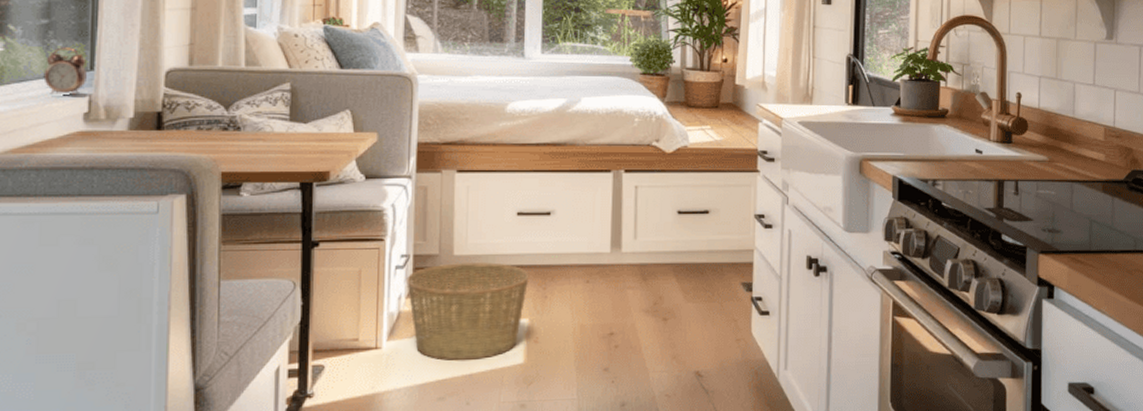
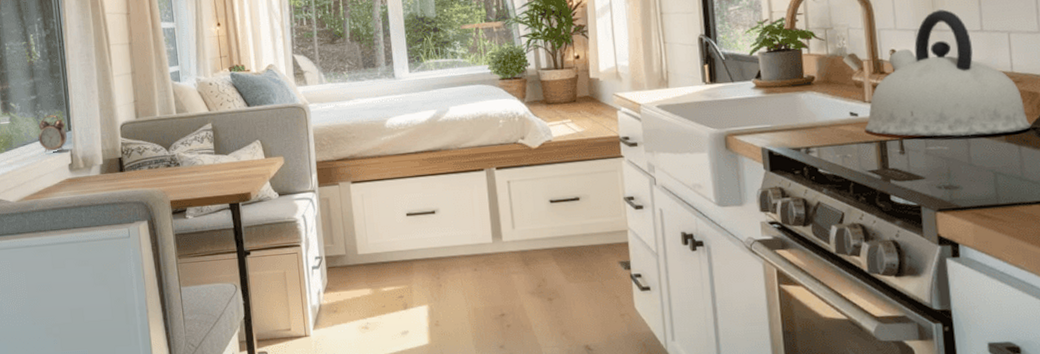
basket: present [406,261,530,360] -> none [322,258,424,344]
kettle: none [987,60,1124,184] -> present [864,9,1032,137]

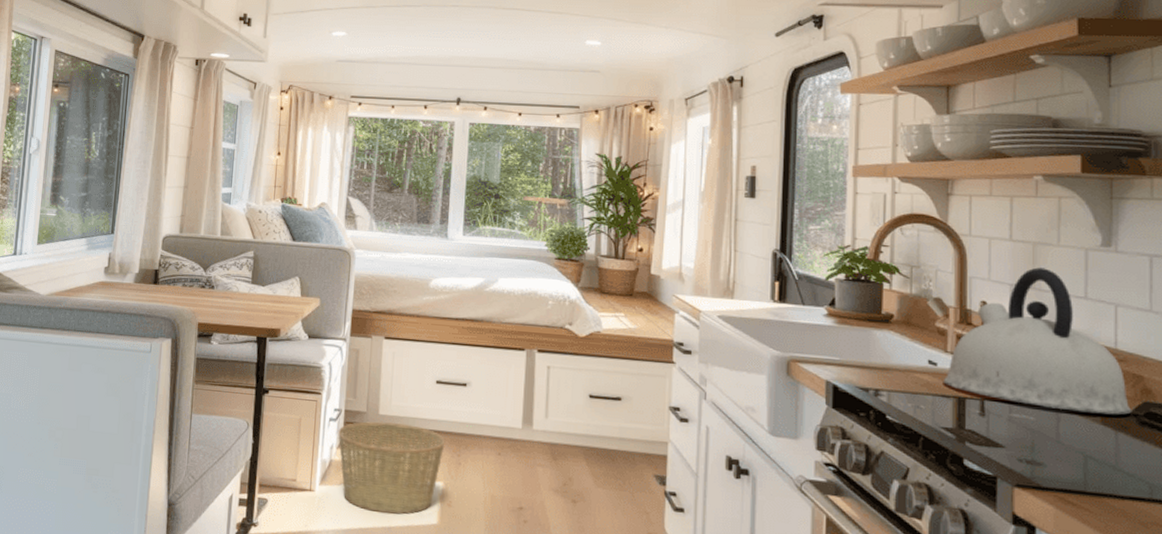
alarm clock: present [38,115,67,152] -> none [80,215,109,253]
basket: none [322,258,424,344] -> present [338,421,446,514]

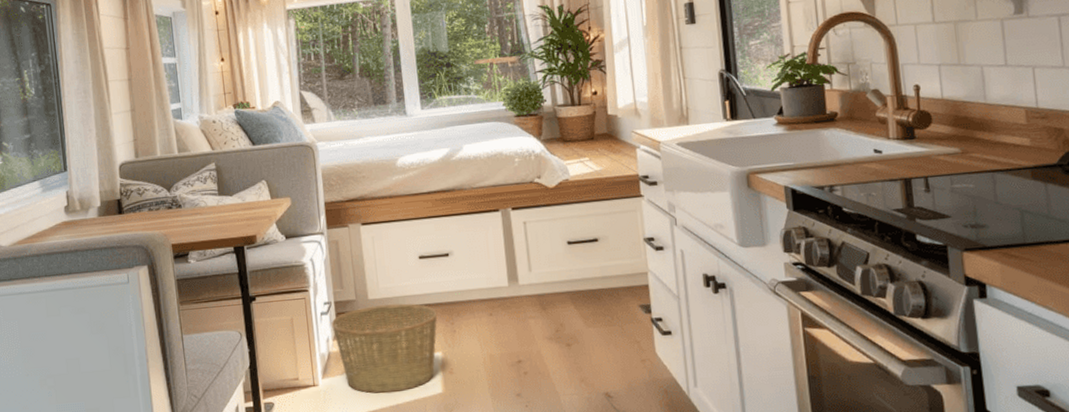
kettle: present [943,267,1132,415] -> none [889,43,1058,174]

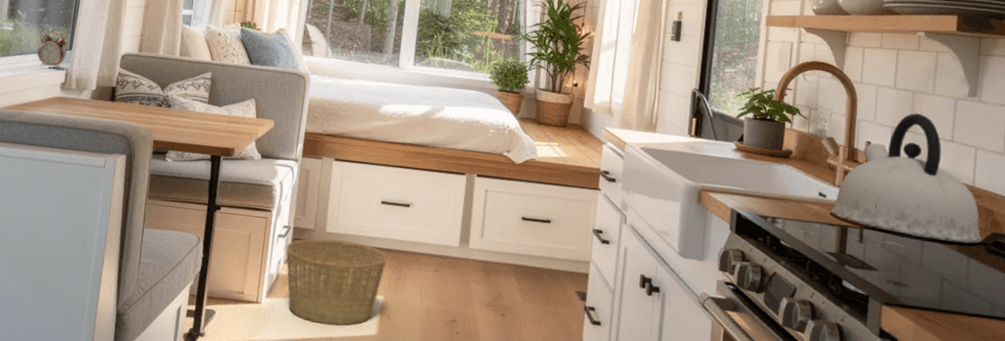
alarm clock: none [32,154,63,194] -> present [37,30,68,69]
kettle: none [889,43,1058,174] -> present [830,113,983,244]

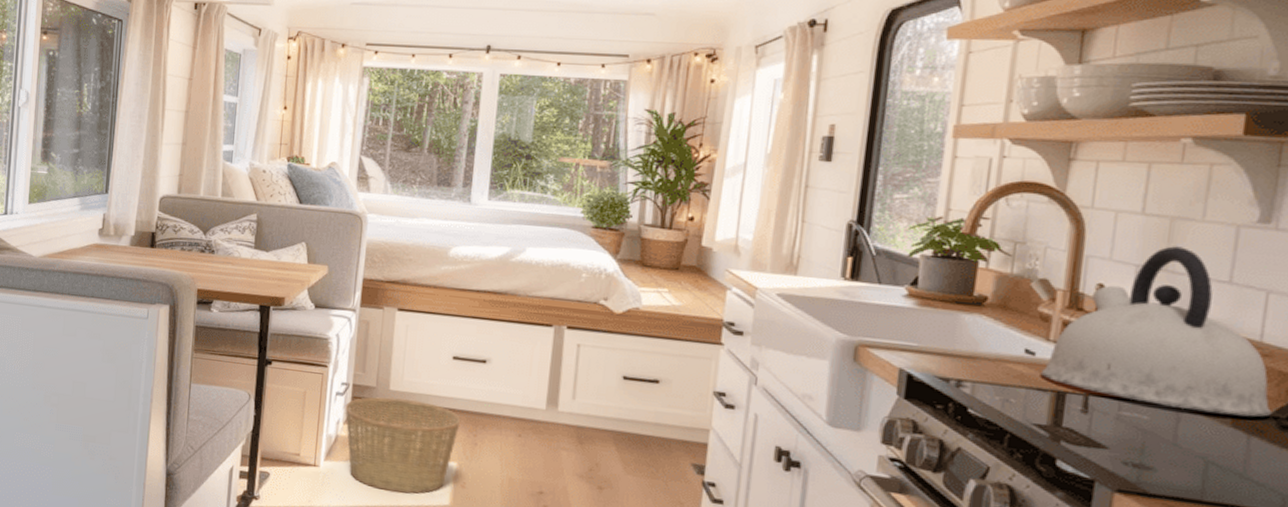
alarm clock: present [37,30,68,69] -> none [73,173,103,214]

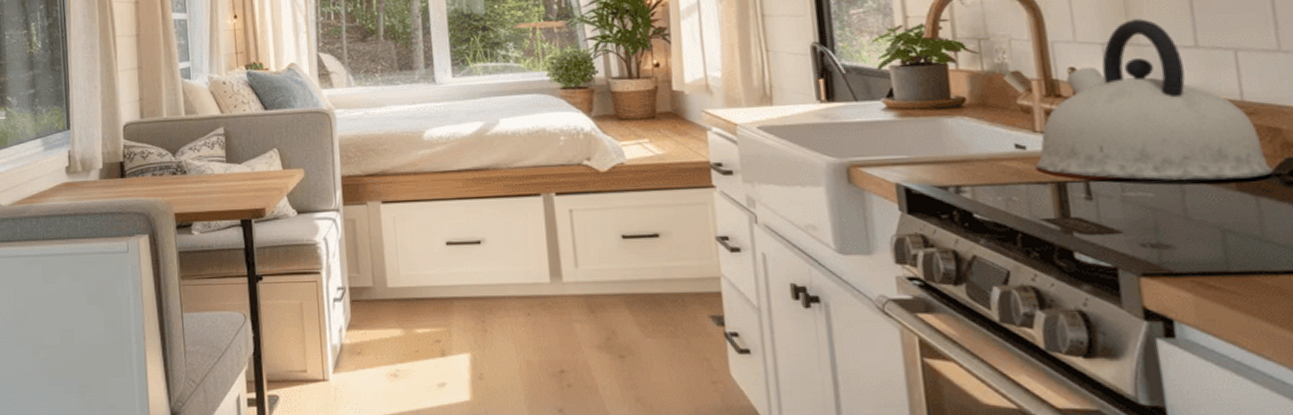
basket: present [345,397,461,494] -> none [345,293,466,395]

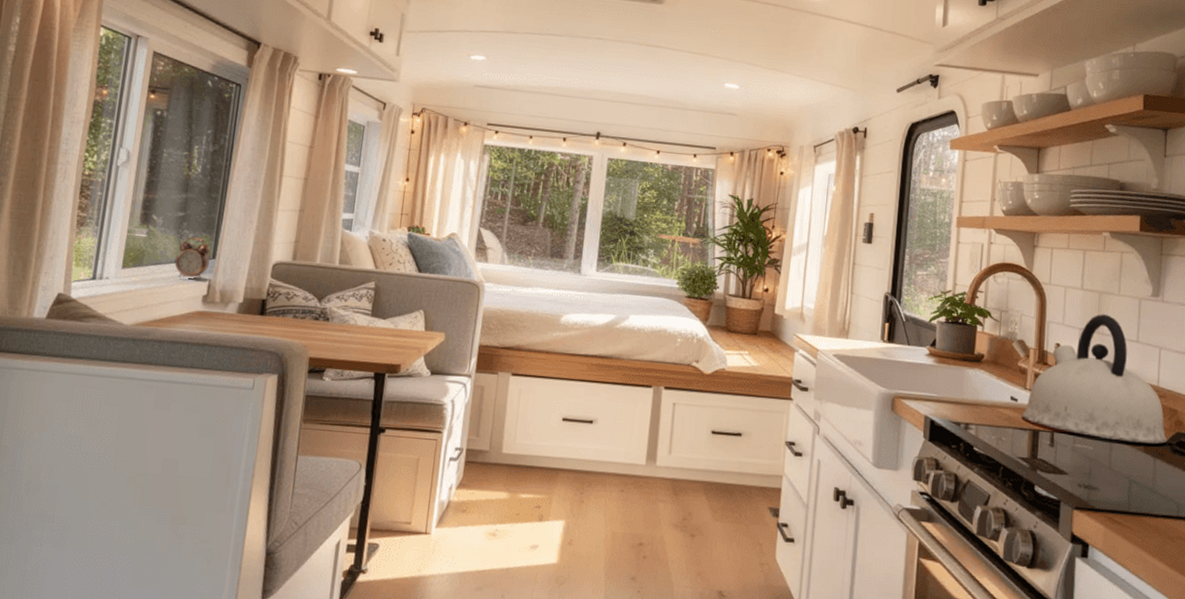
alarm clock: none [34,111,65,153] -> present [174,237,211,280]

